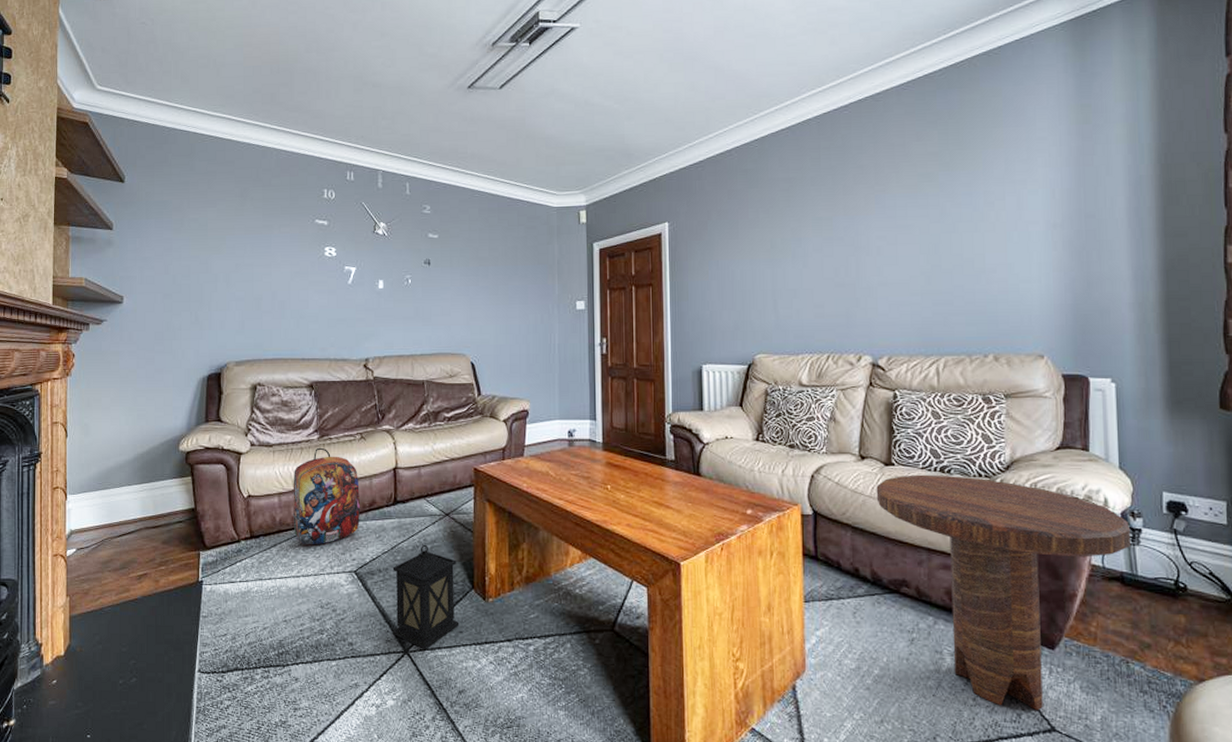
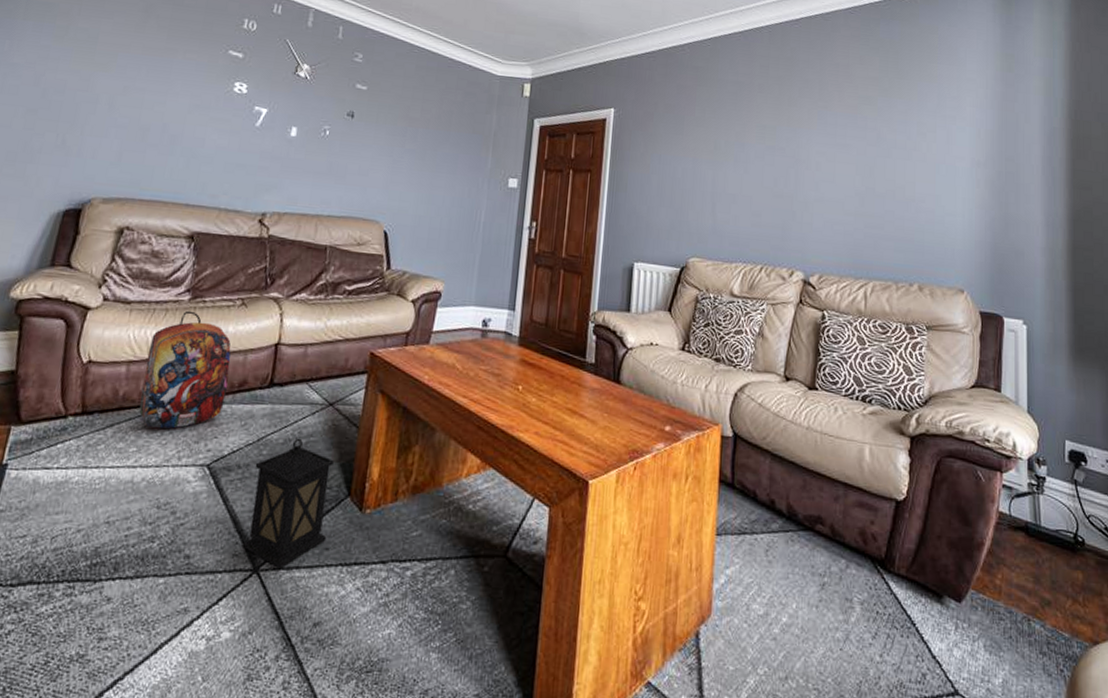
side table: present [876,474,1132,711] -> none [798,402,1036,671]

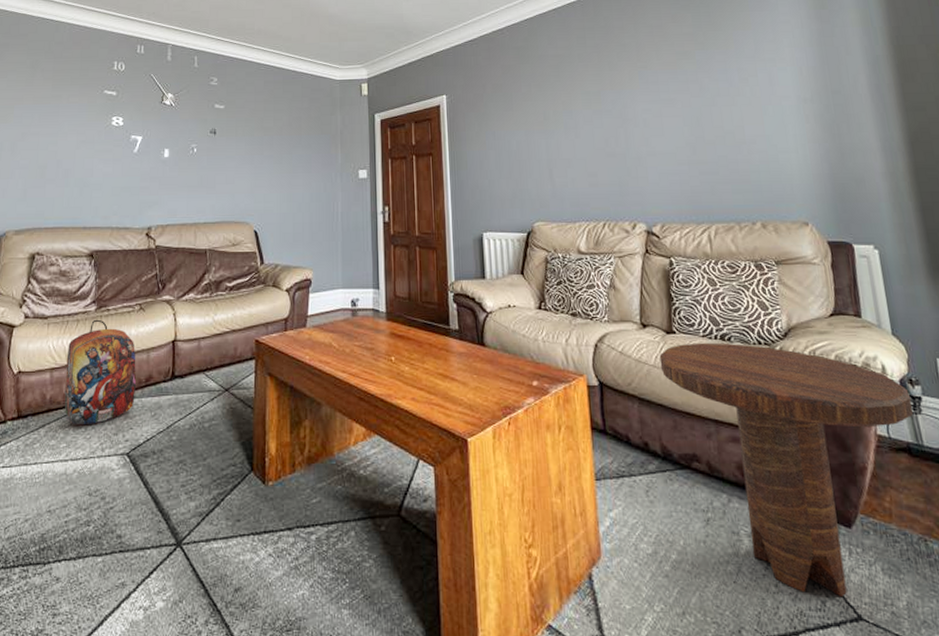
lantern: present [242,438,334,569] -> none [164,422,237,541]
side table: none [798,402,1036,671] -> present [659,342,914,598]

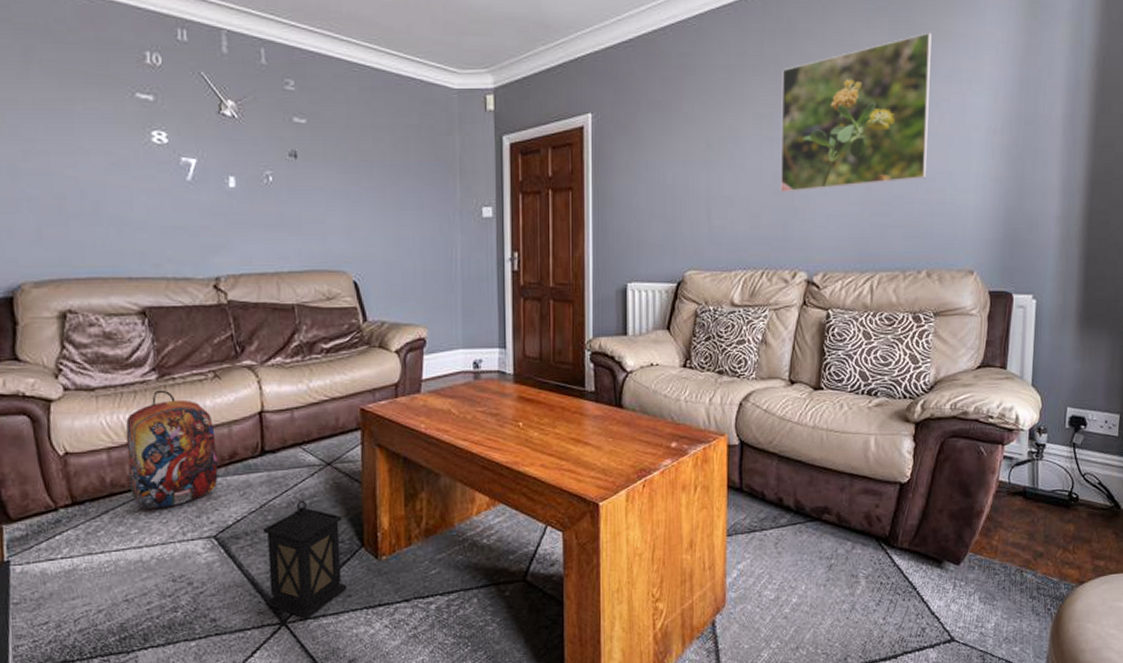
lantern: none [164,422,237,541] -> present [262,500,347,619]
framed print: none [603,23,747,155] -> present [779,32,932,193]
side table: present [659,342,914,598] -> none [804,398,1036,624]

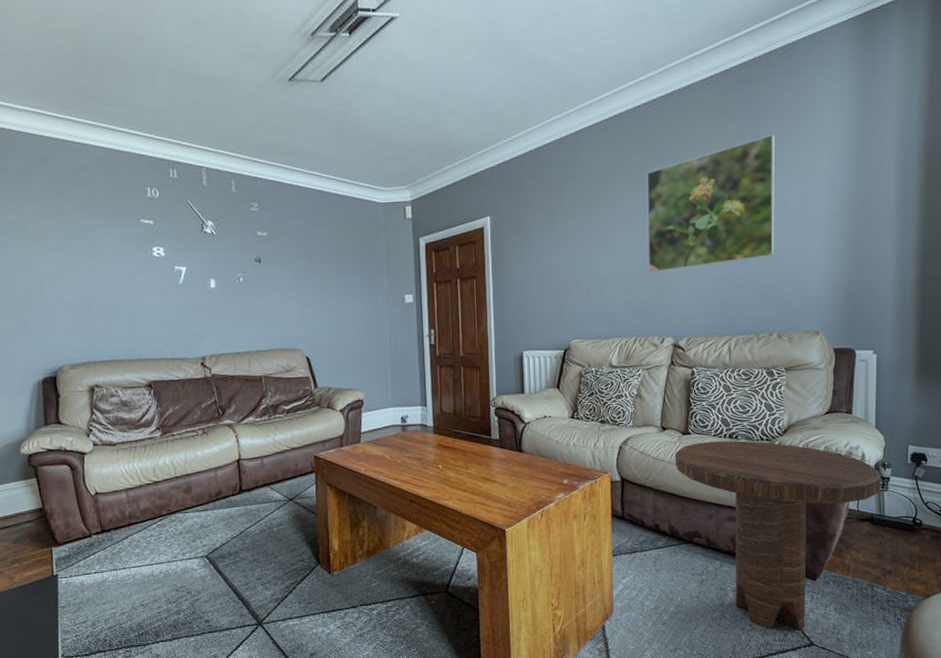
backpack: present [126,390,219,510] -> none [139,444,208,536]
lantern: present [262,500,347,619] -> none [242,528,308,621]
side table: none [804,398,1036,624] -> present [675,440,882,631]

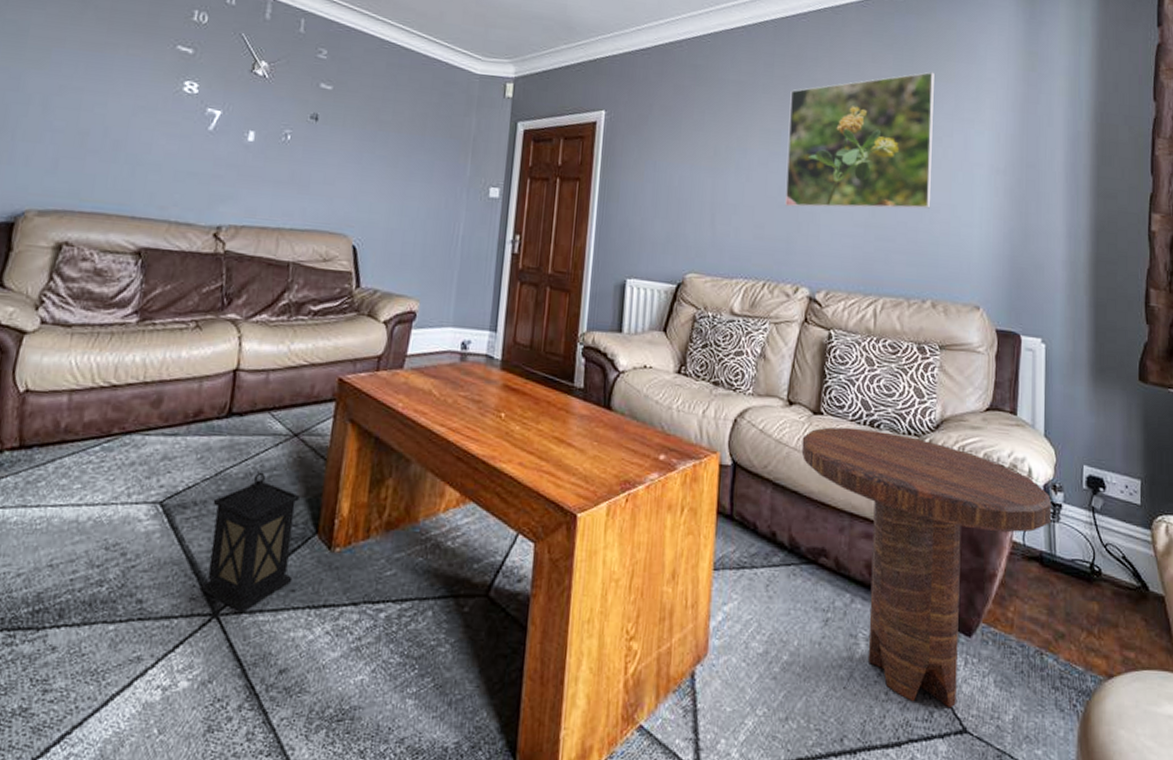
lantern: none [242,528,308,621] -> present [199,472,300,612]

